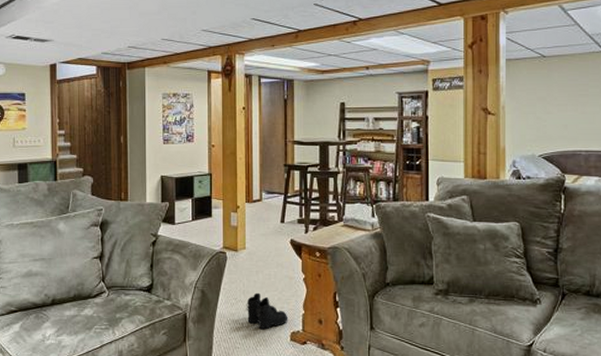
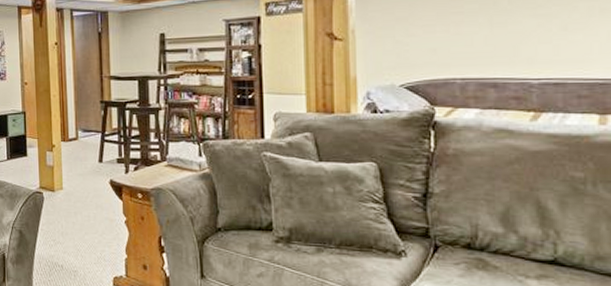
boots: present [246,292,288,330] -> none [65,234,110,273]

